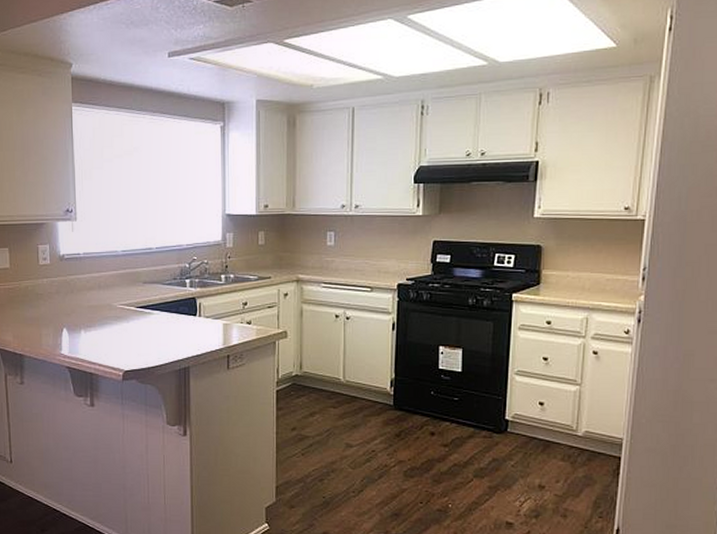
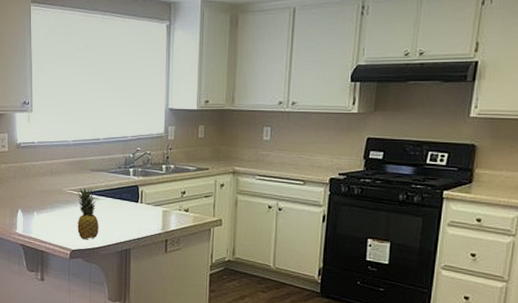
fruit: none [129,302,154,358] -> present [77,188,99,239]

